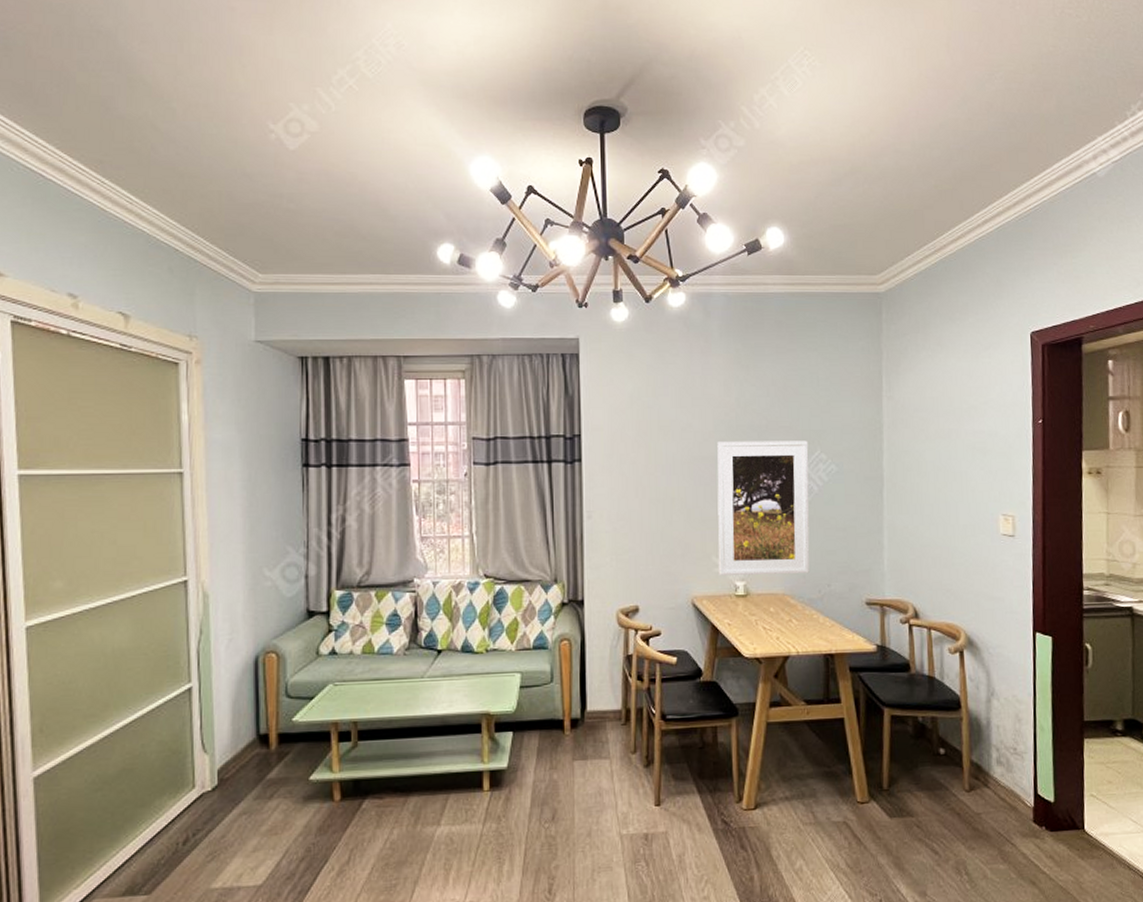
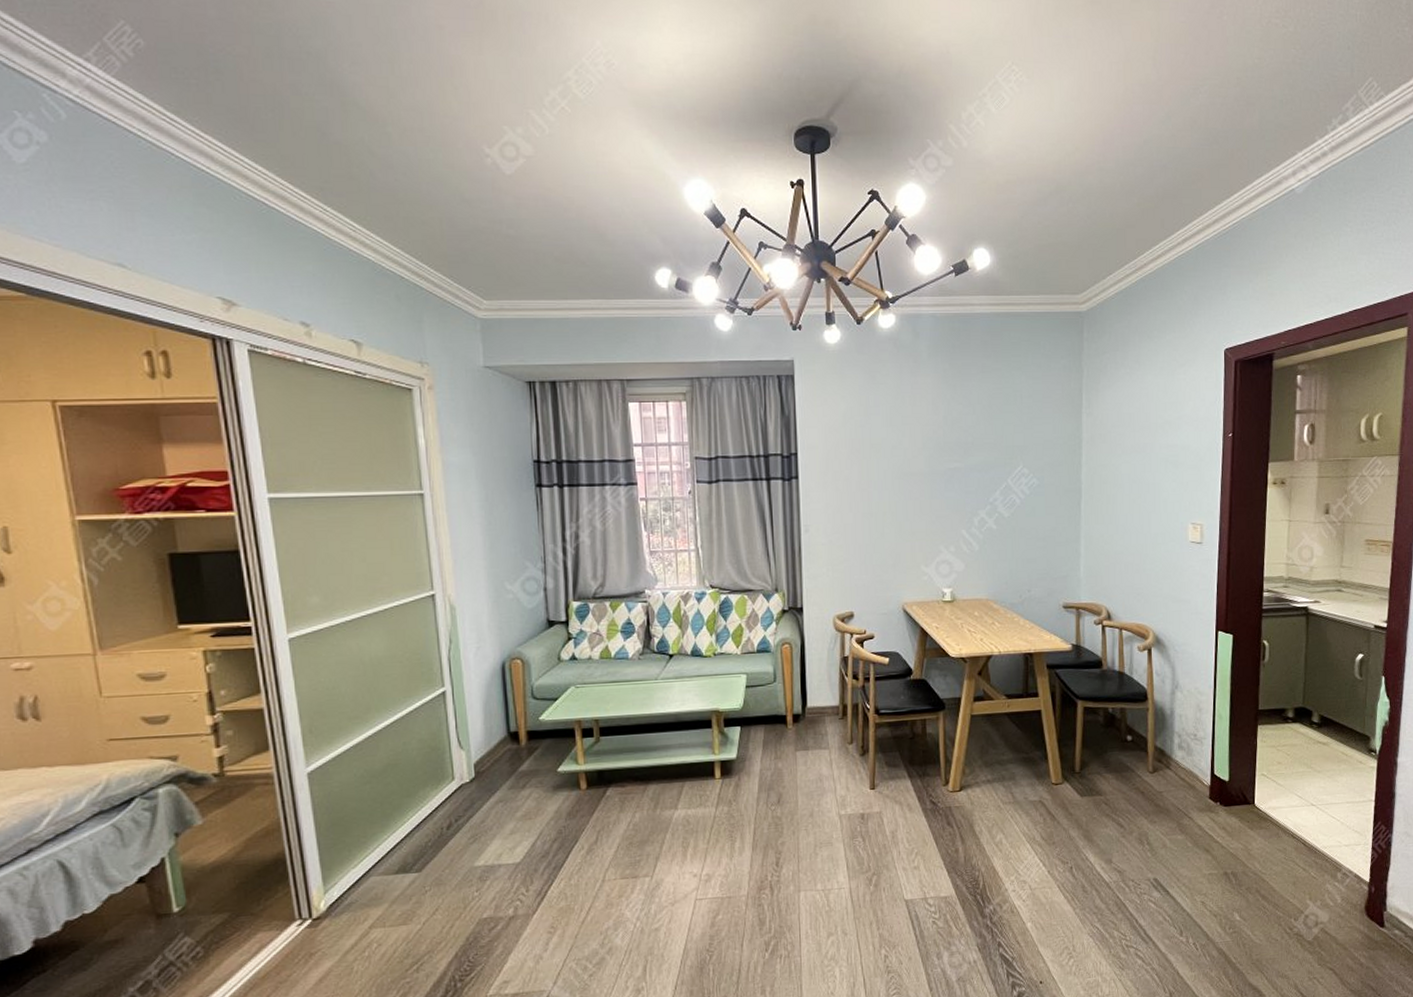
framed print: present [717,440,810,575] -> none [926,456,1012,583]

